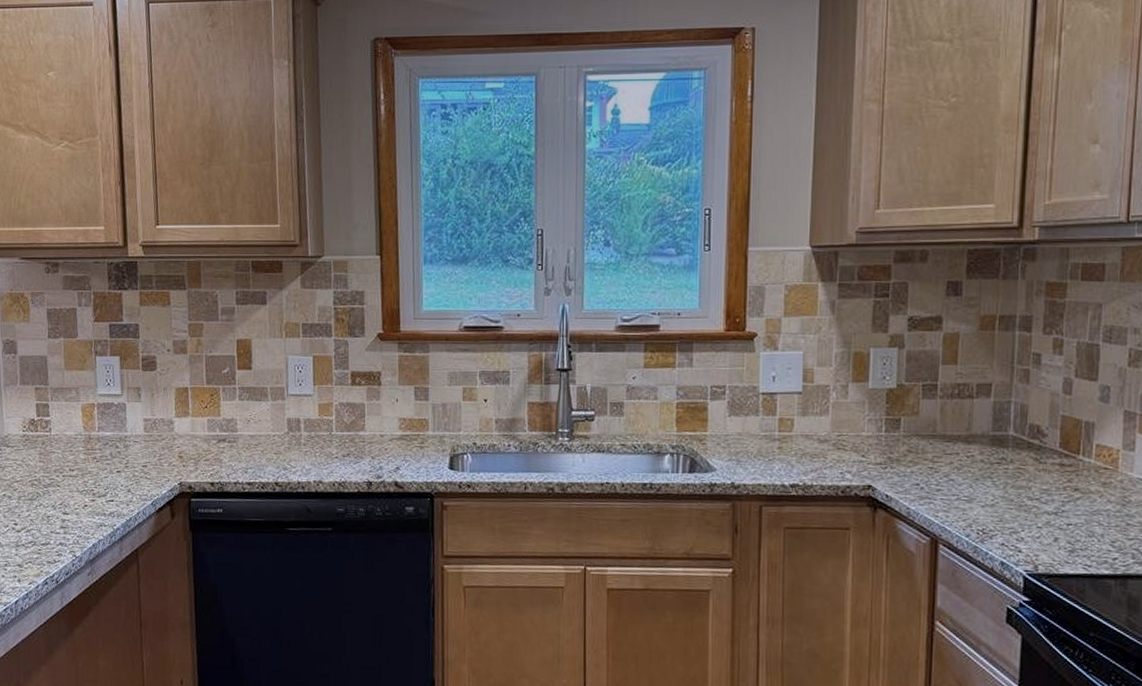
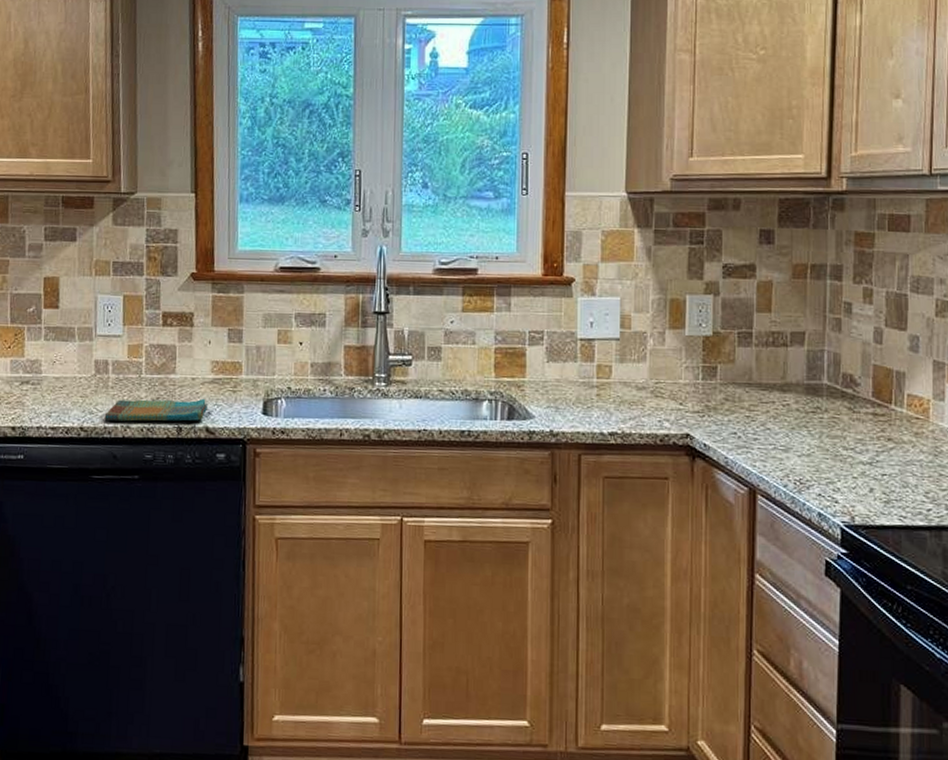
dish towel: none [298,454,397,477] -> present [104,398,209,422]

